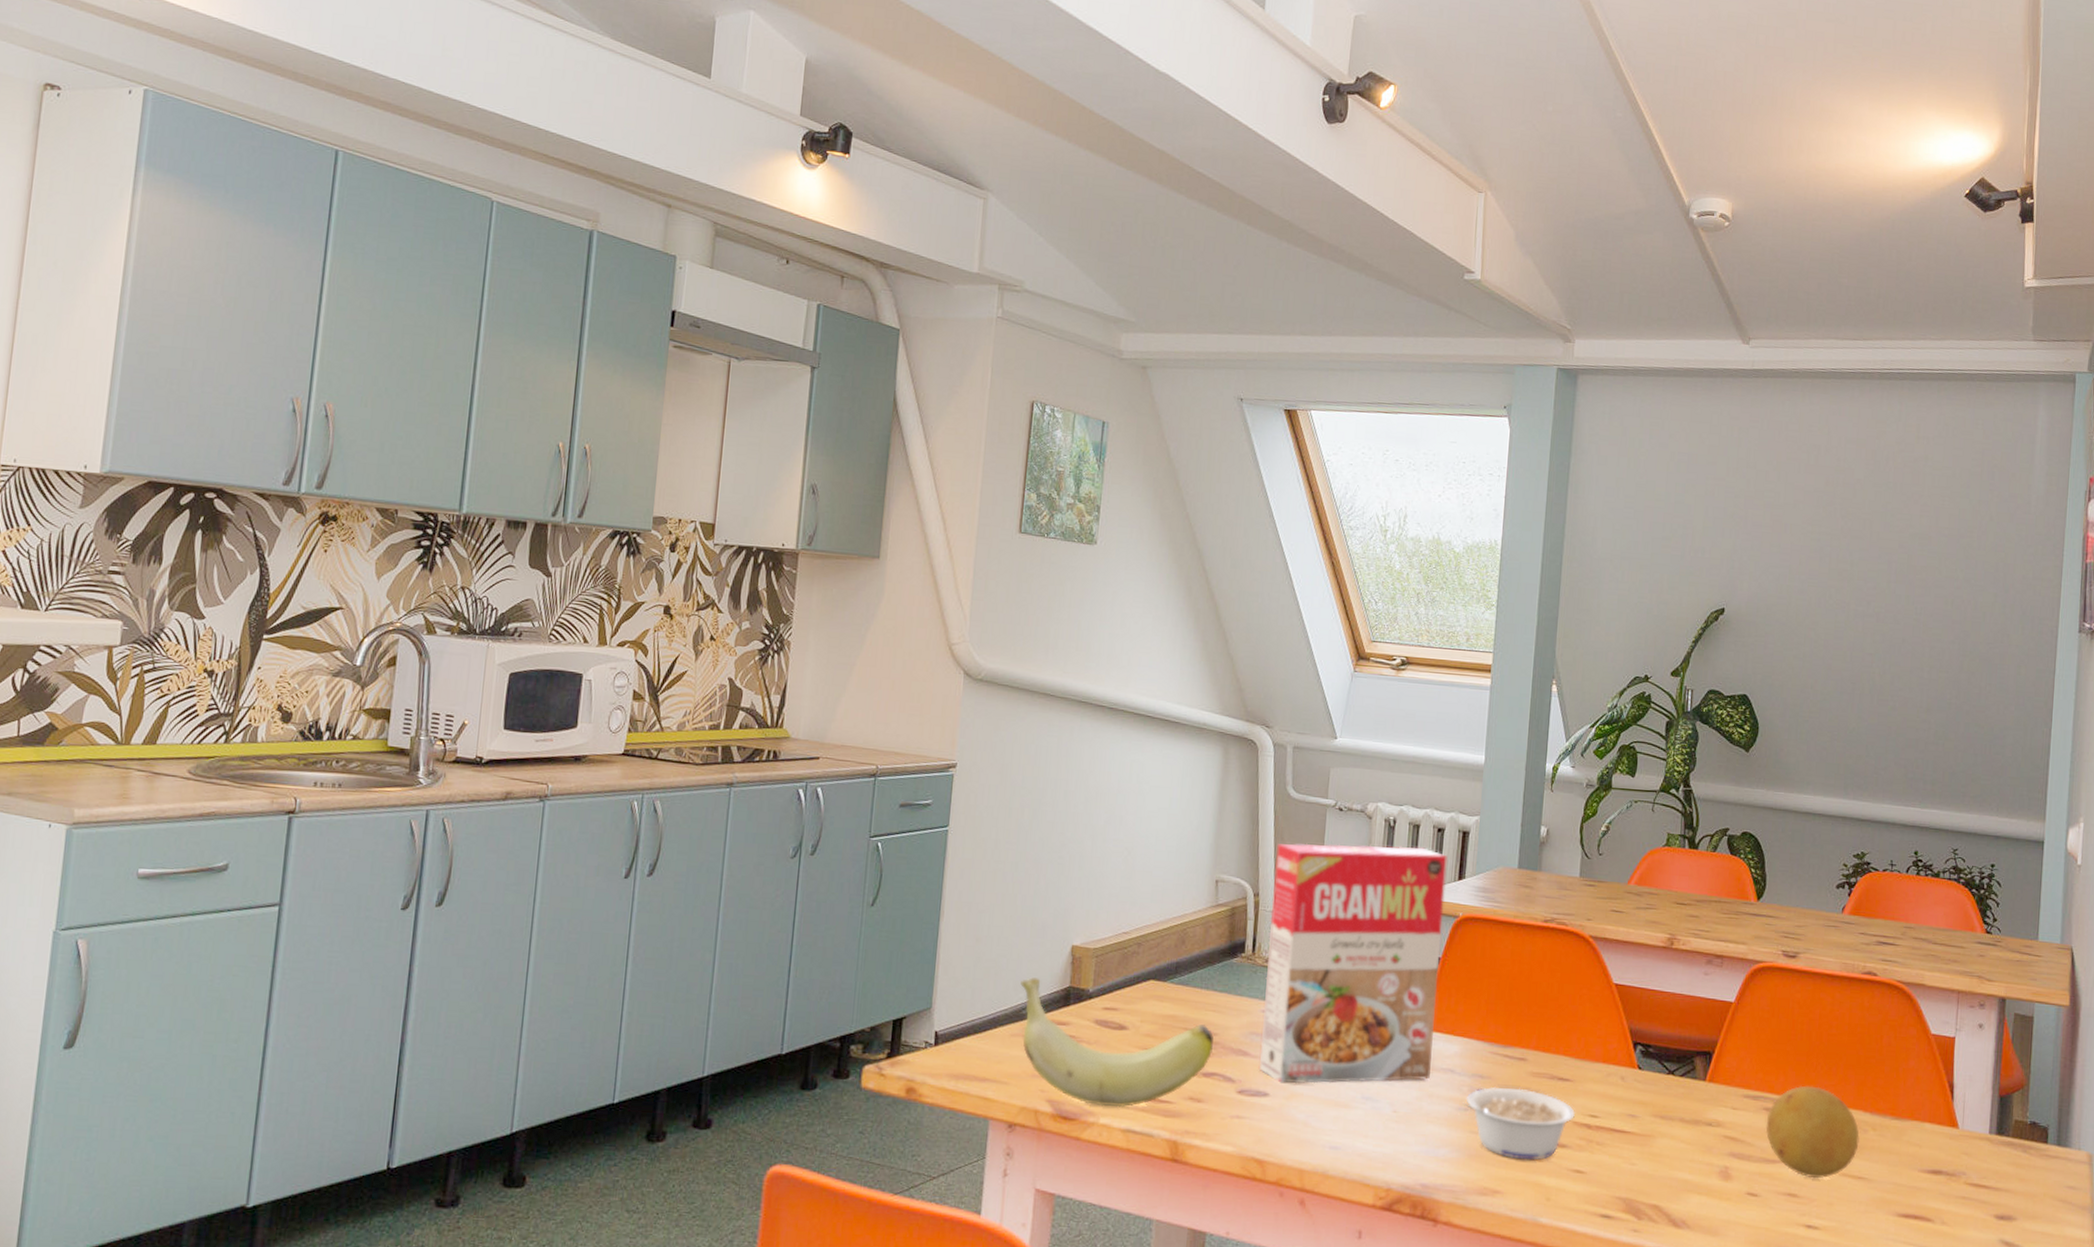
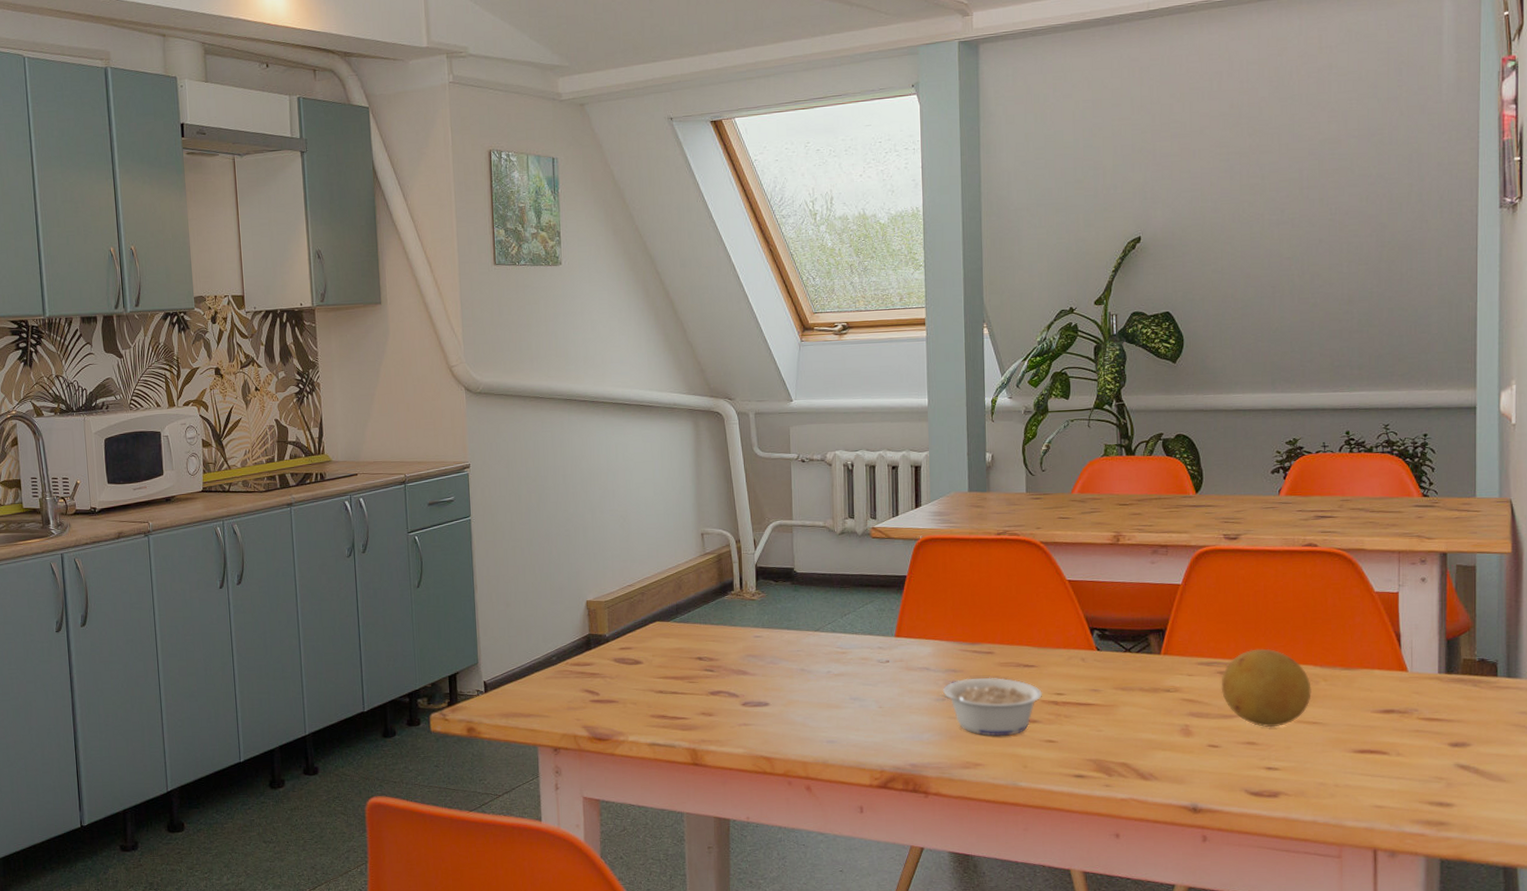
banana: present [1020,977,1214,1108] -> none [548,630,716,727]
cereal box: present [1260,843,1448,1084] -> none [751,484,908,694]

